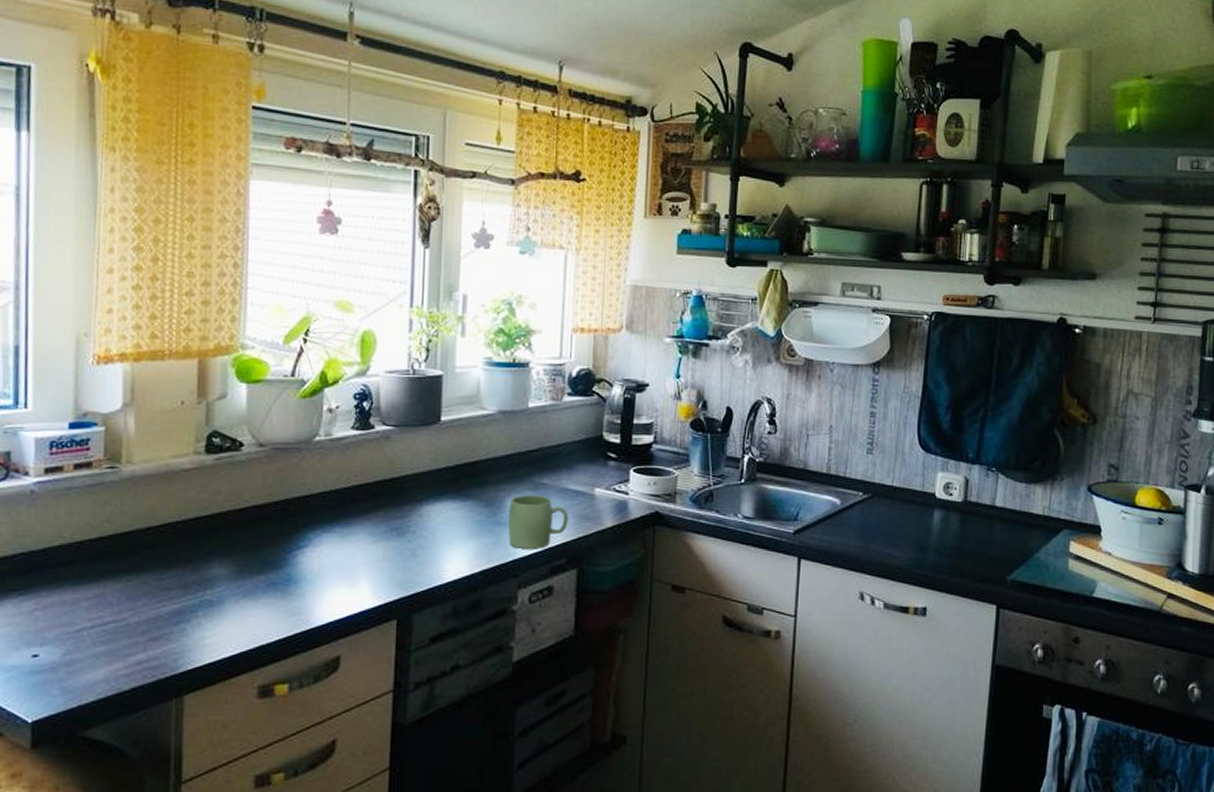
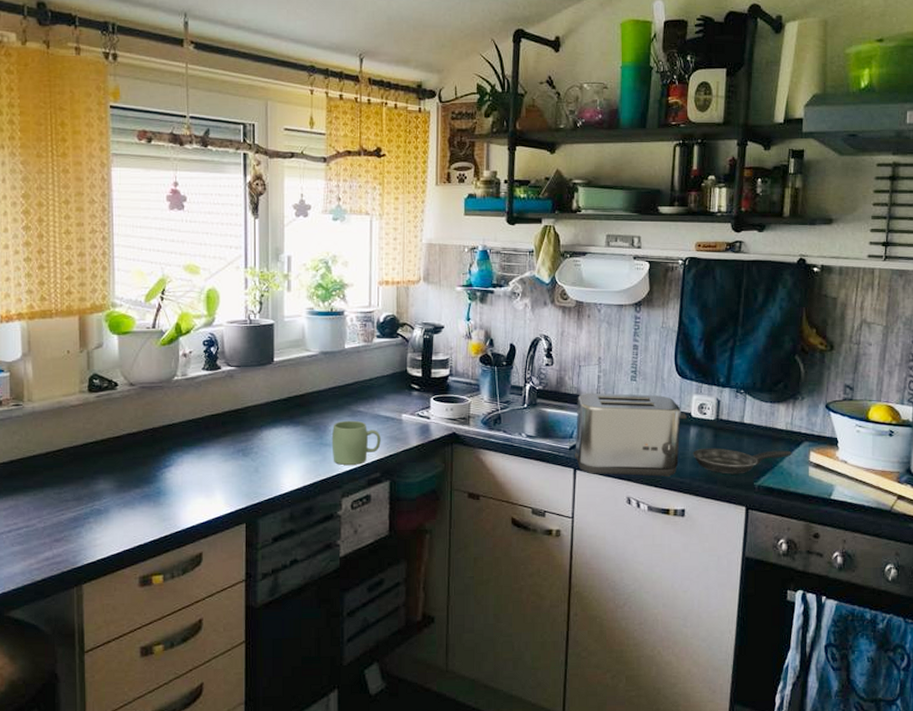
toaster: none [798,467,930,568] -> present [574,392,687,477]
frying pan: none [936,535,1050,567] -> present [693,448,793,475]

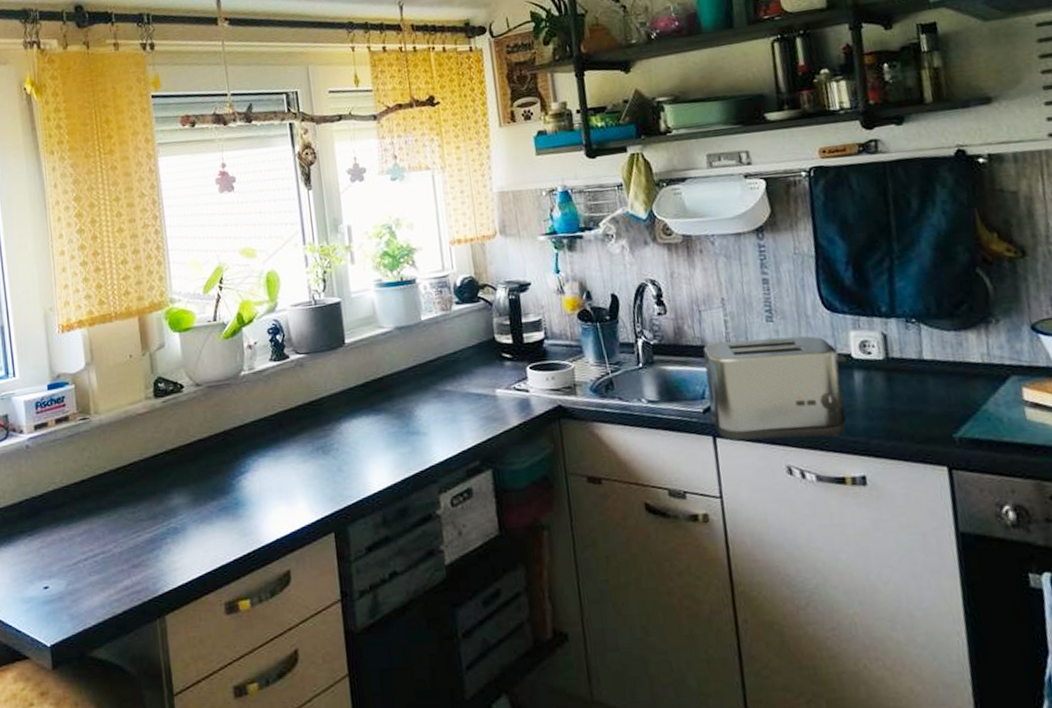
mug: present [331,420,381,465] -> none [418,401,476,455]
frying pan: present [693,448,793,475] -> none [862,388,999,427]

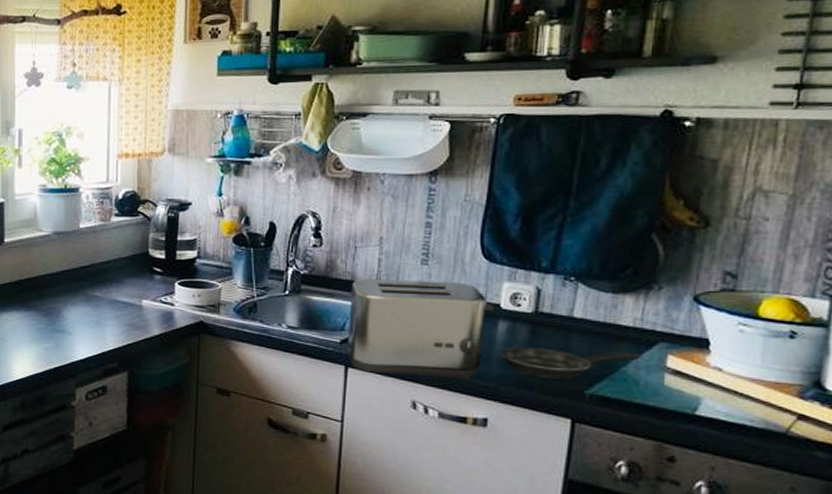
frying pan: none [862,388,999,427] -> present [501,346,642,380]

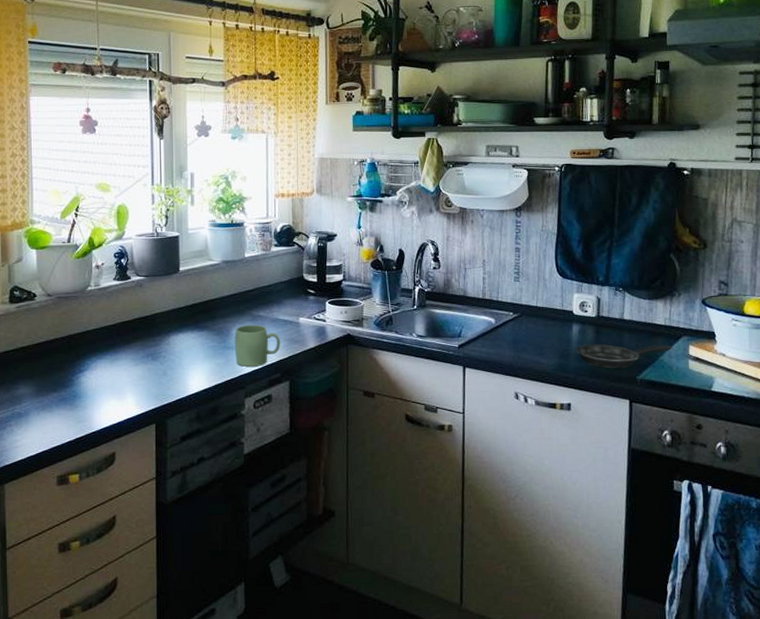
mug: none [65,305,119,353] -> present [234,324,280,367]
toaster: present [345,278,494,379] -> none [462,293,569,373]

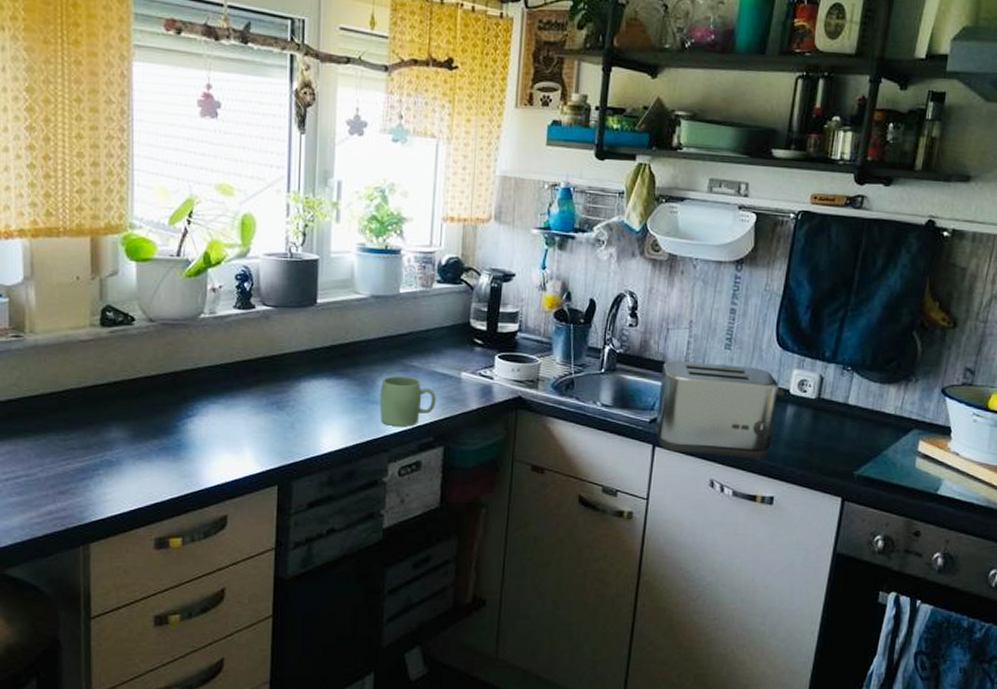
toaster: none [462,293,569,373] -> present [654,360,785,460]
frying pan: present [576,343,672,369] -> none [788,430,900,461]

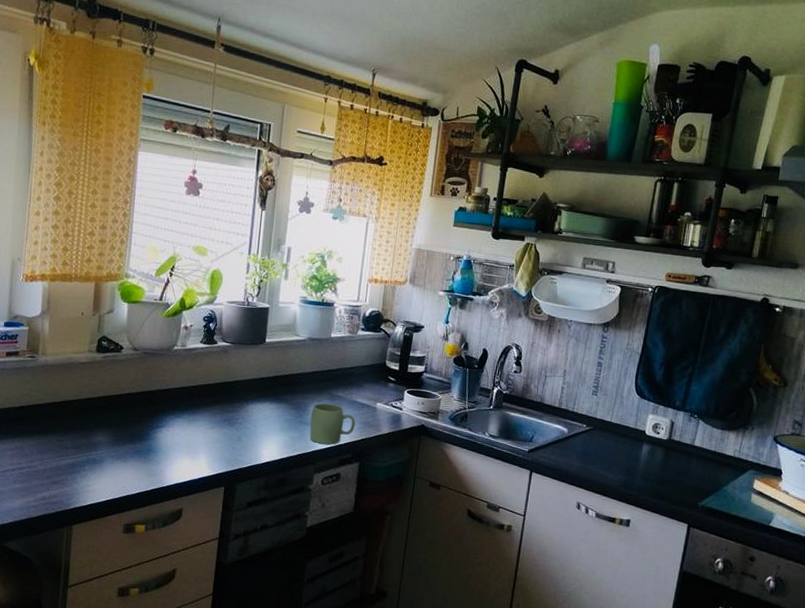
toaster: present [654,360,785,460] -> none [531,402,641,488]

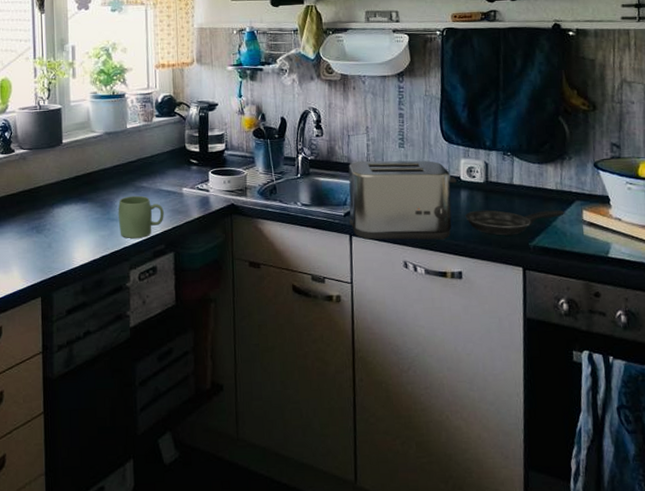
toaster: none [531,402,641,488] -> present [348,160,456,240]
frying pan: none [643,465,738,493] -> present [465,210,565,236]

